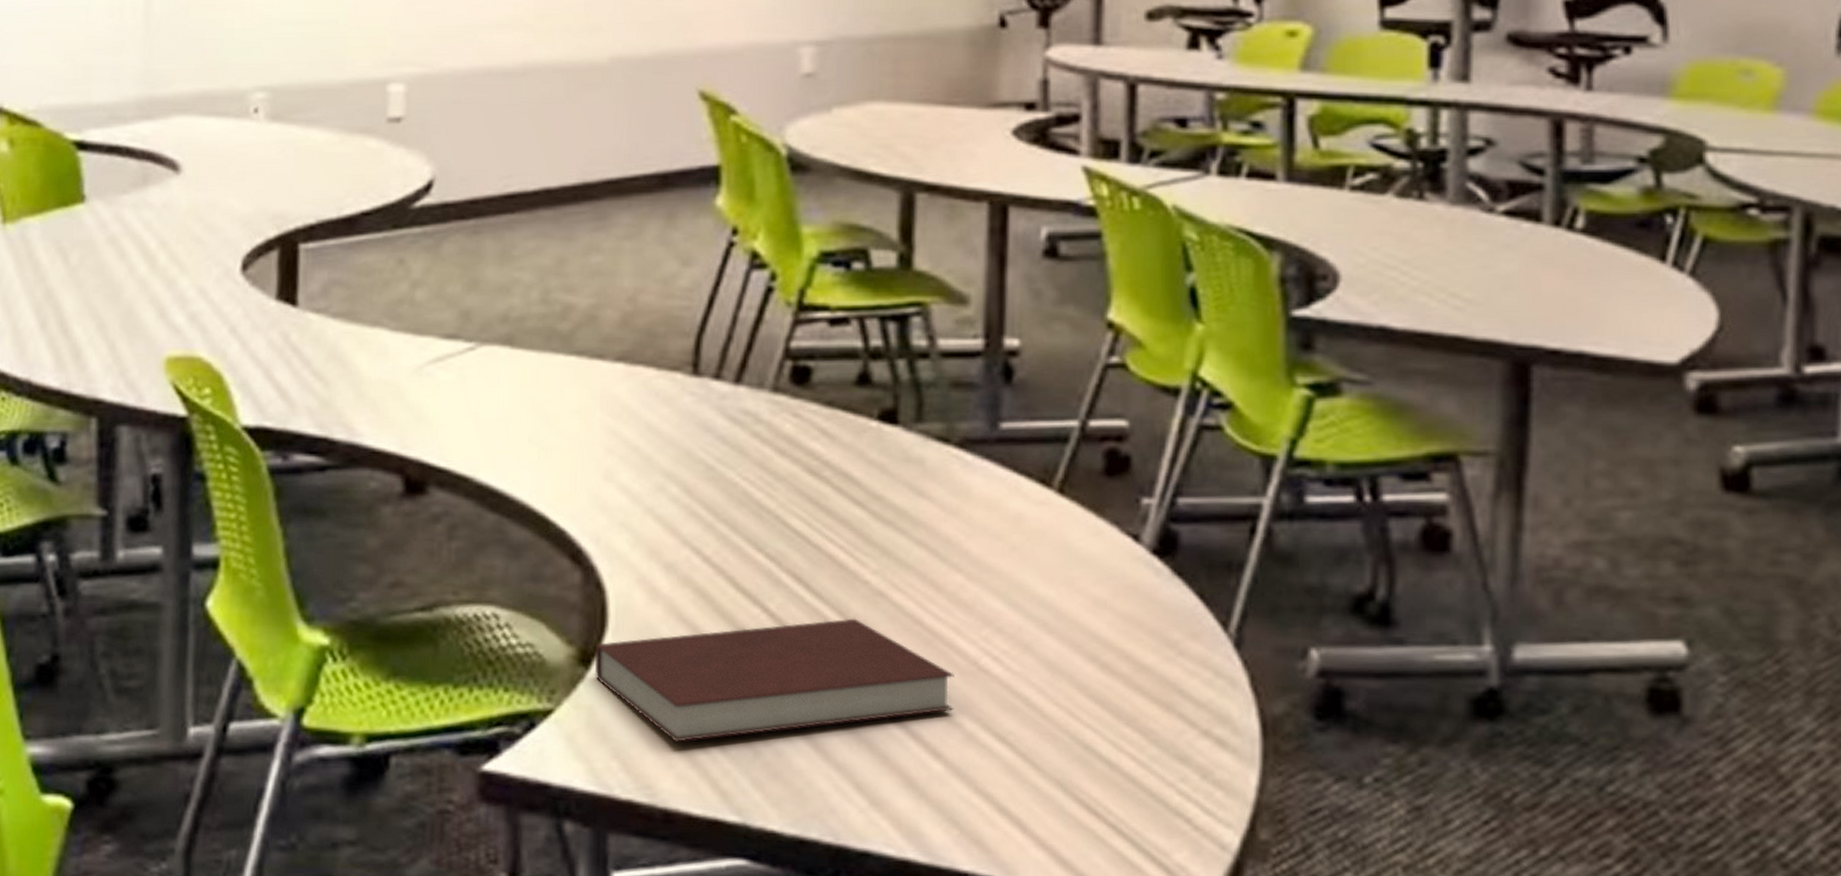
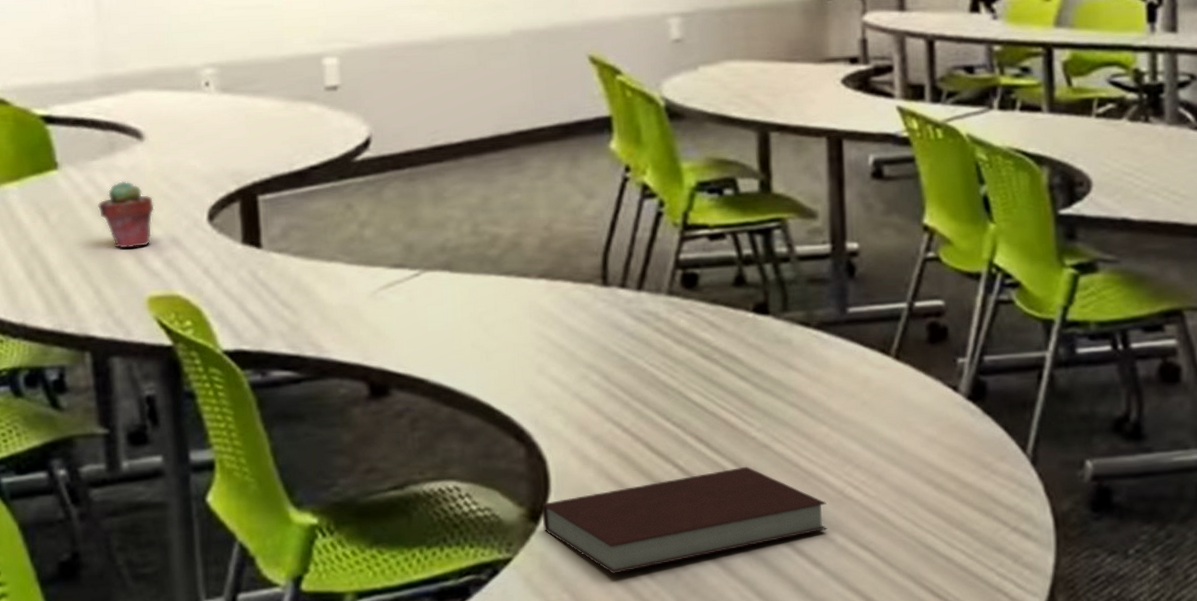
potted succulent: none [123,219,184,299] -> present [98,180,155,249]

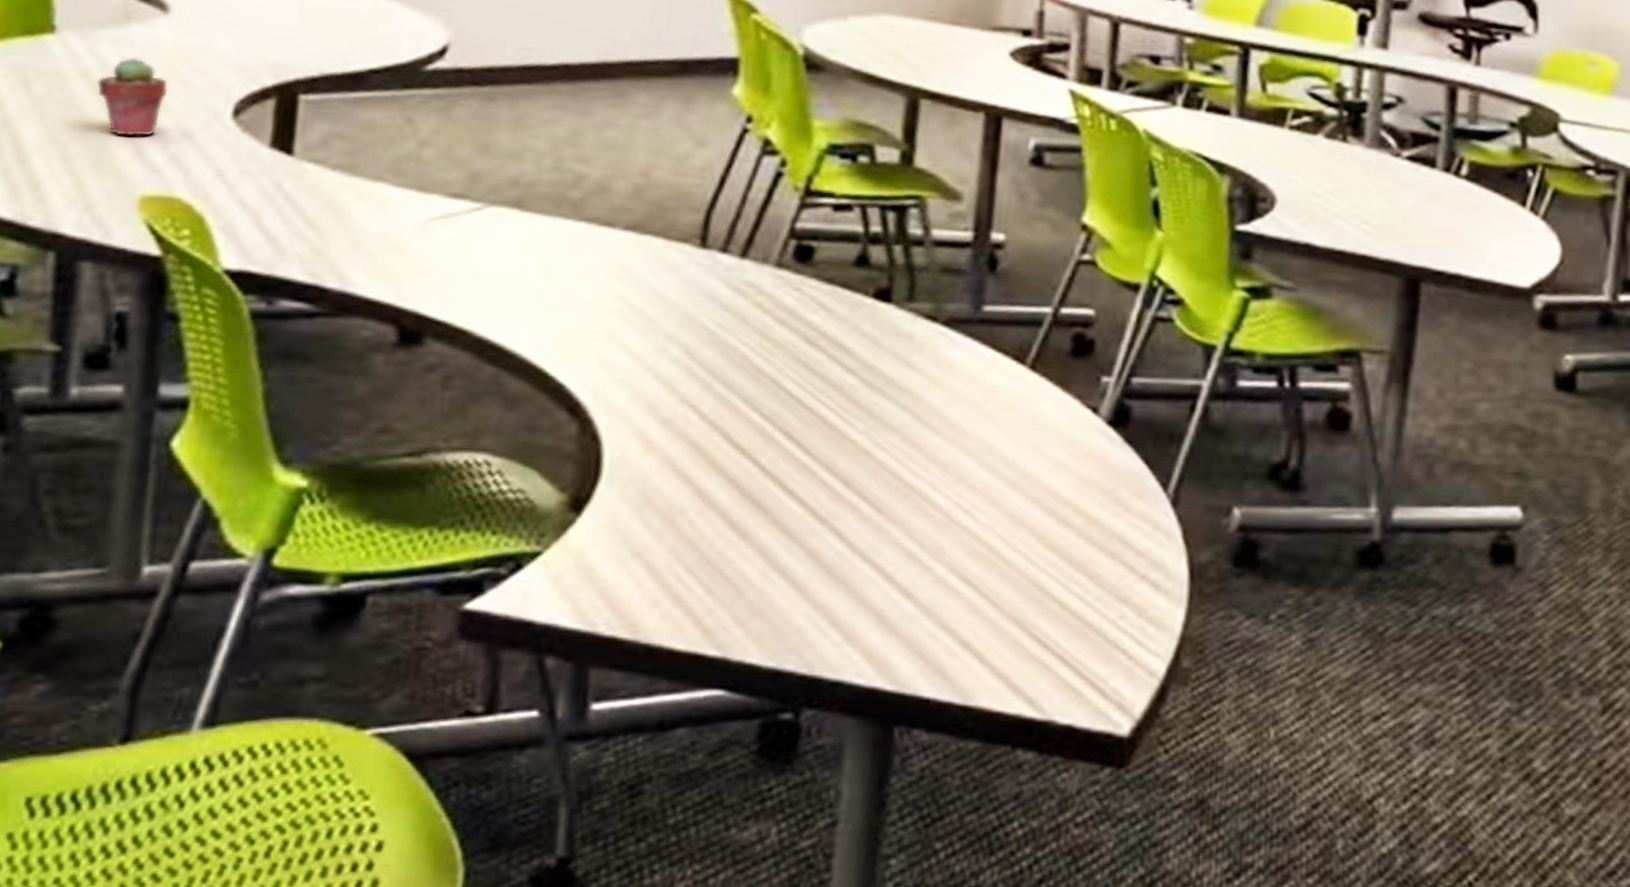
notebook: present [541,466,828,574] -> none [585,473,929,584]

